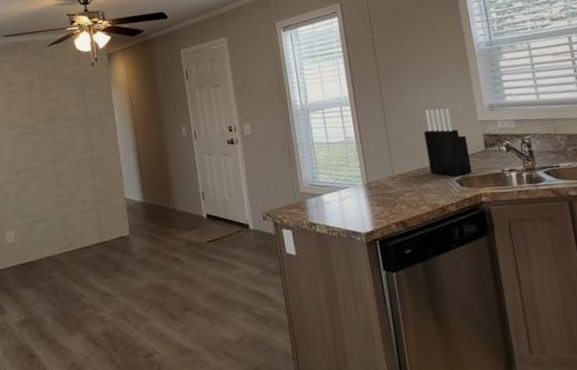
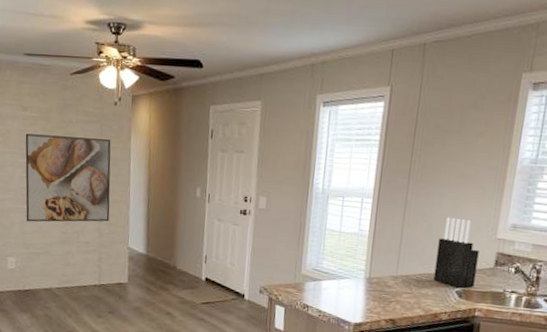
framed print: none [12,98,102,191] -> present [25,133,111,222]

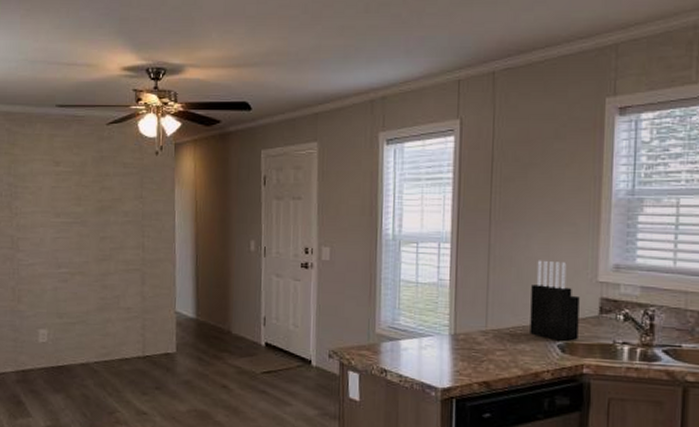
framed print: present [25,133,111,222] -> none [57,190,154,288]

